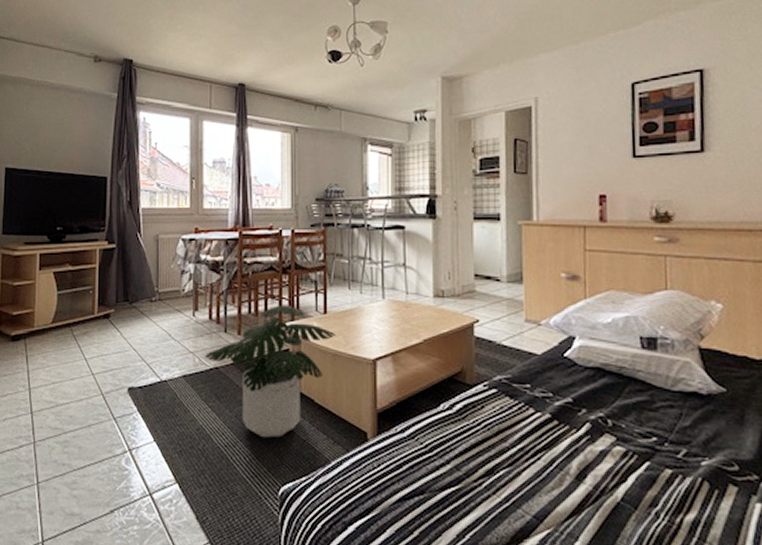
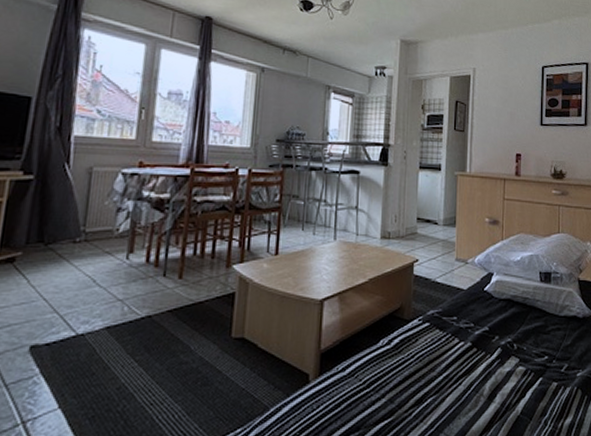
potted plant: present [204,305,336,438] -> none [135,246,286,391]

